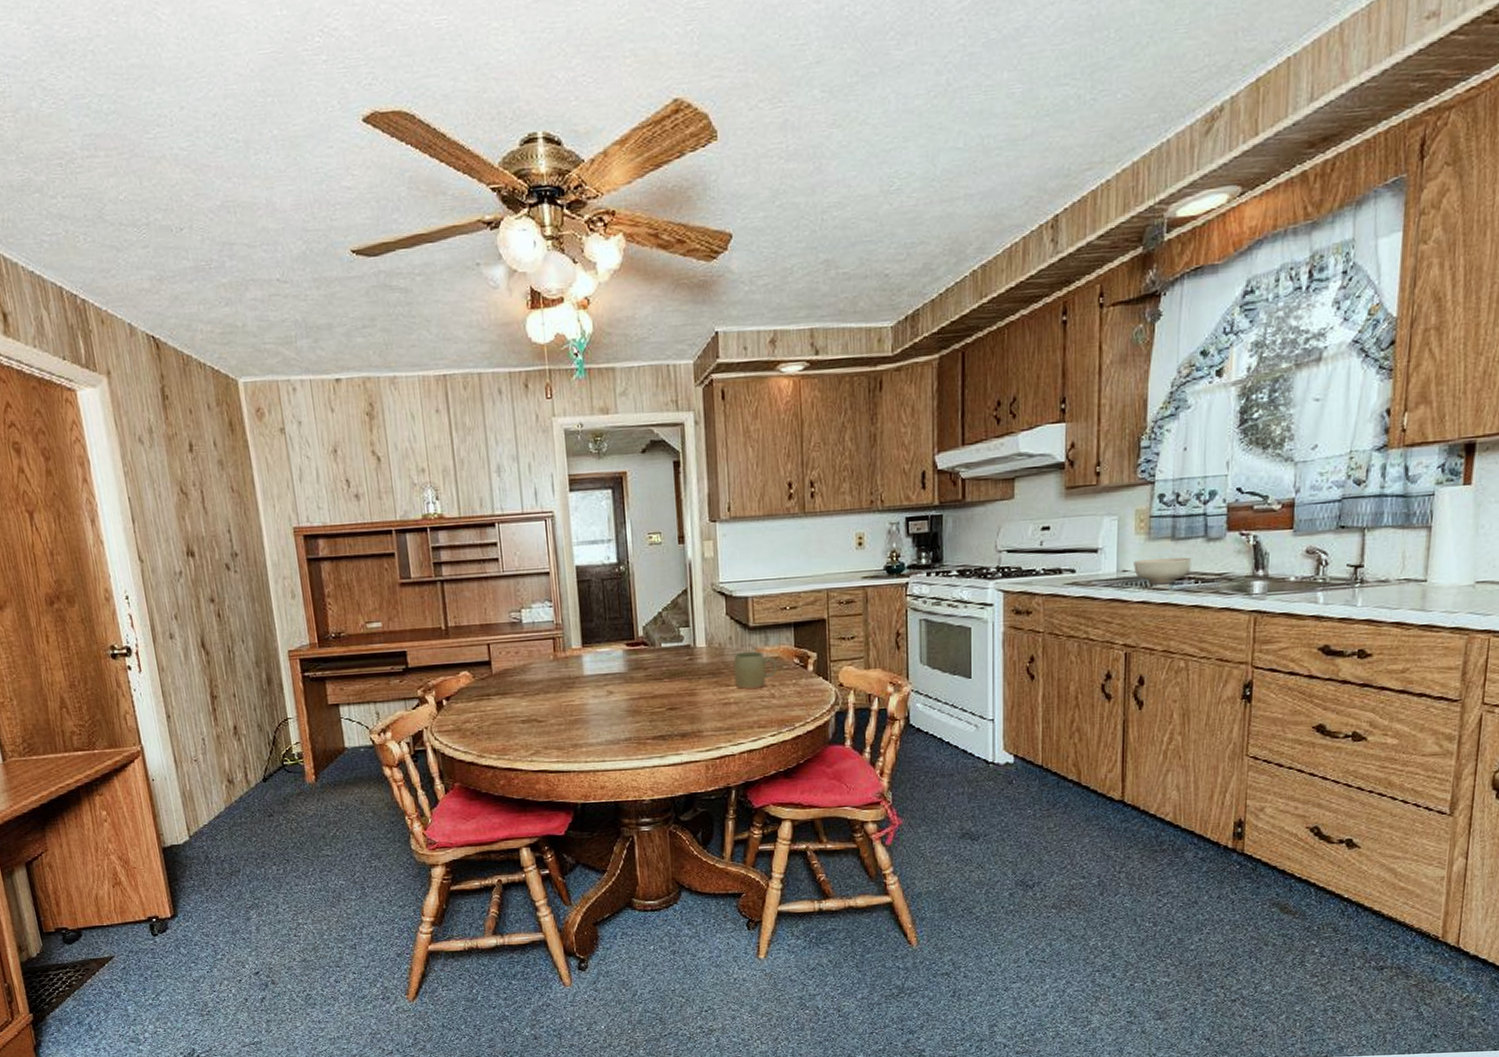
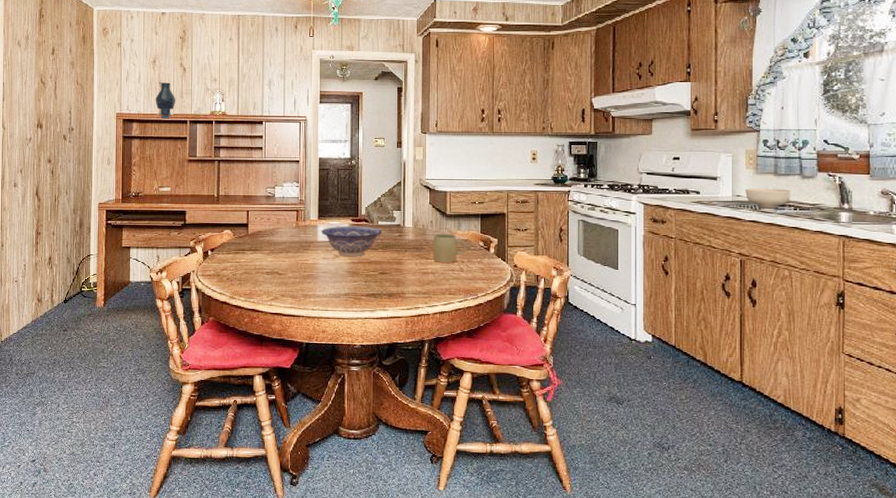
vase: none [343,479,374,531] -> present [155,82,176,119]
decorative bowl: none [587,650,667,692] -> present [321,226,382,257]

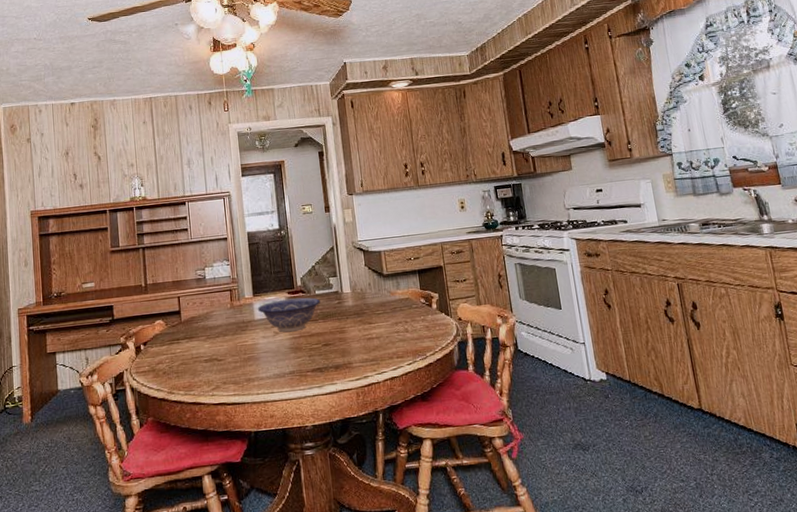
vase: present [155,82,176,119] -> none [71,173,93,212]
mug: present [432,233,467,264] -> none [373,294,408,326]
bowl: present [745,188,791,209] -> none [669,208,713,230]

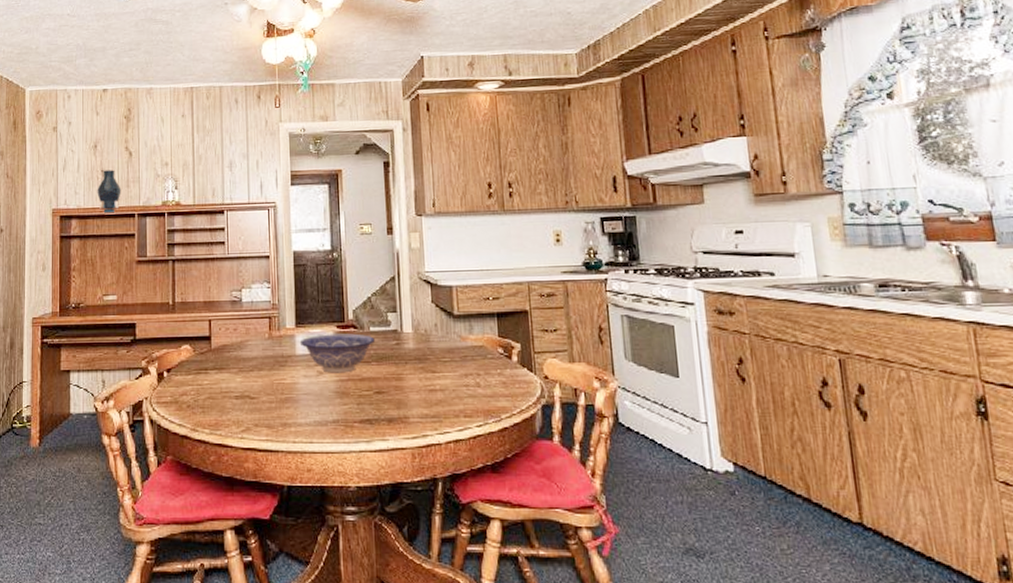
vase: none [71,173,93,212] -> present [97,170,121,214]

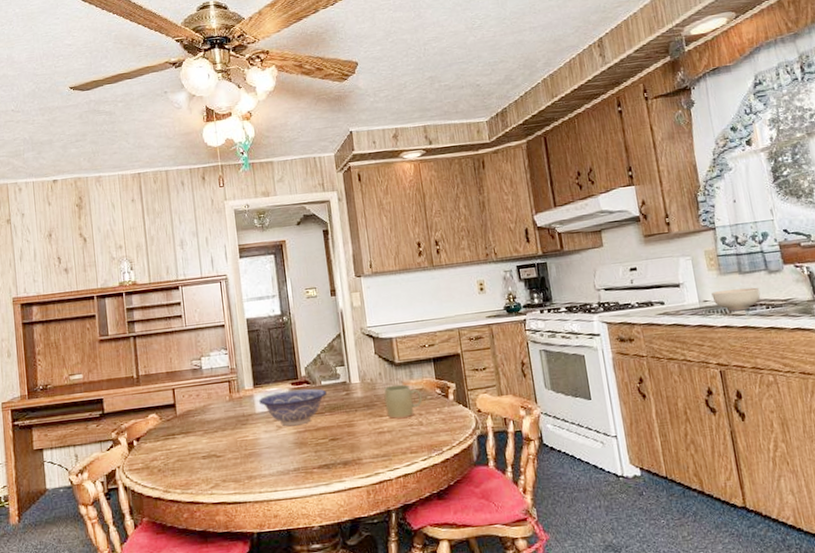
vase: present [97,170,121,214] -> none [55,256,79,298]
mug: none [438,338,482,378] -> present [384,384,423,419]
bowl: none [833,265,895,291] -> present [711,287,761,311]

